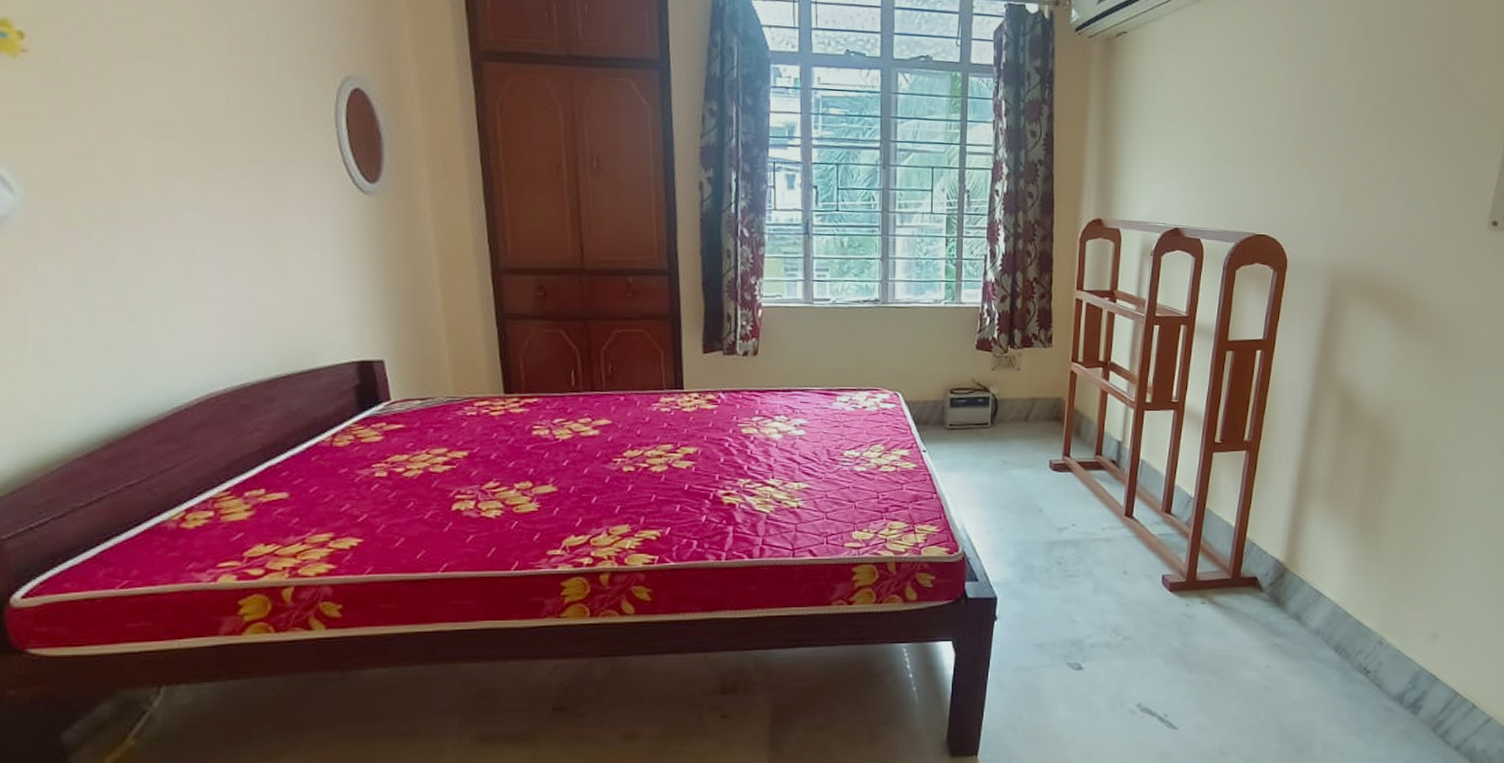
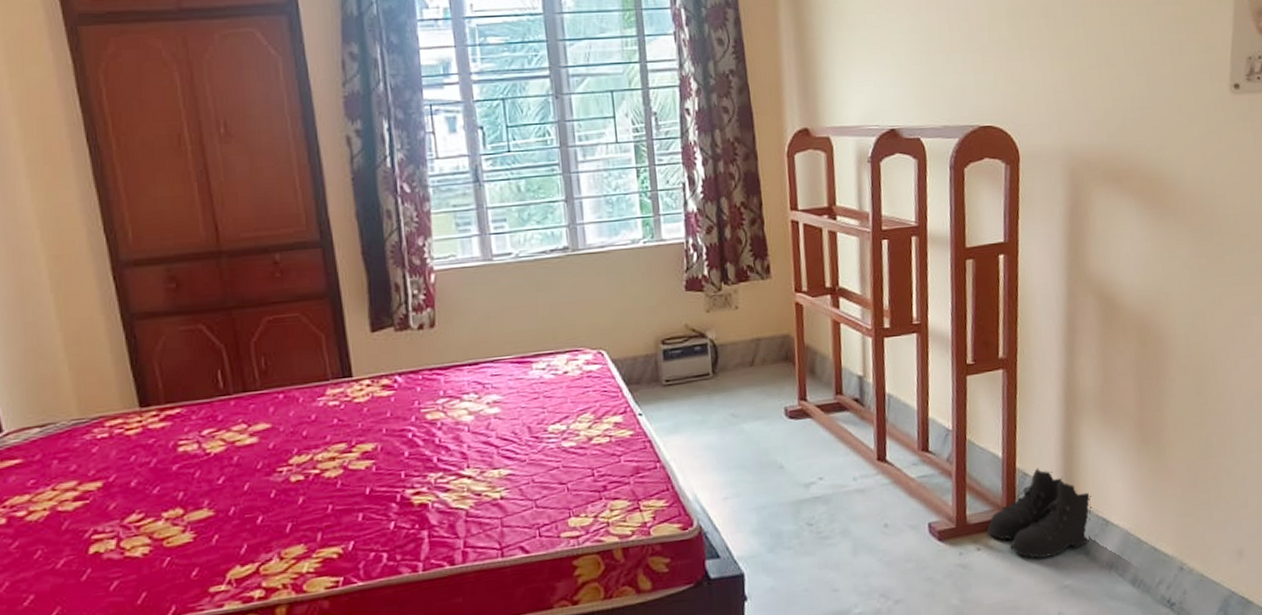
boots: none [1213,540,1309,619] -> present [987,468,1091,560]

